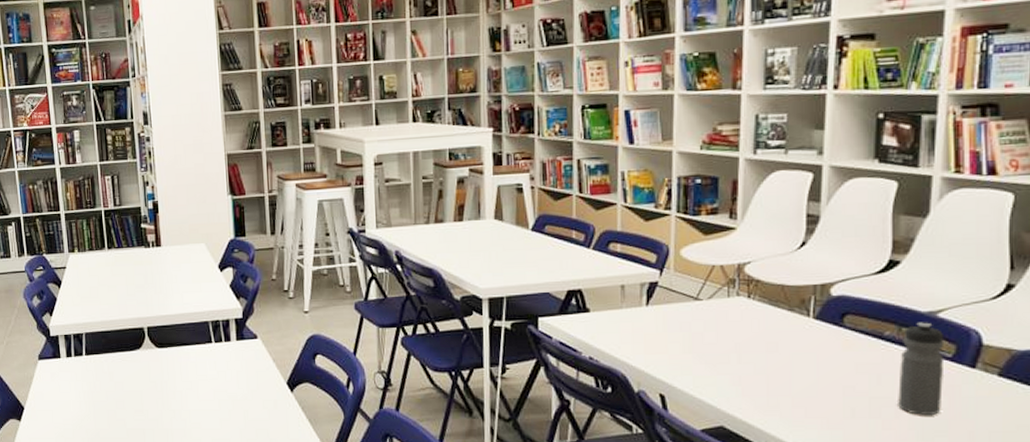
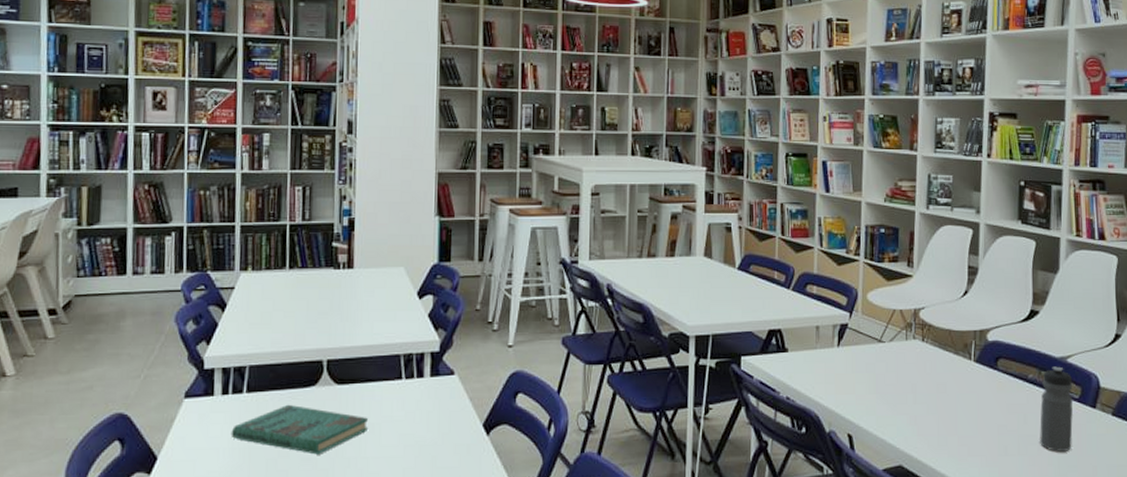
book: none [77,365,187,407] -> present [231,404,368,455]

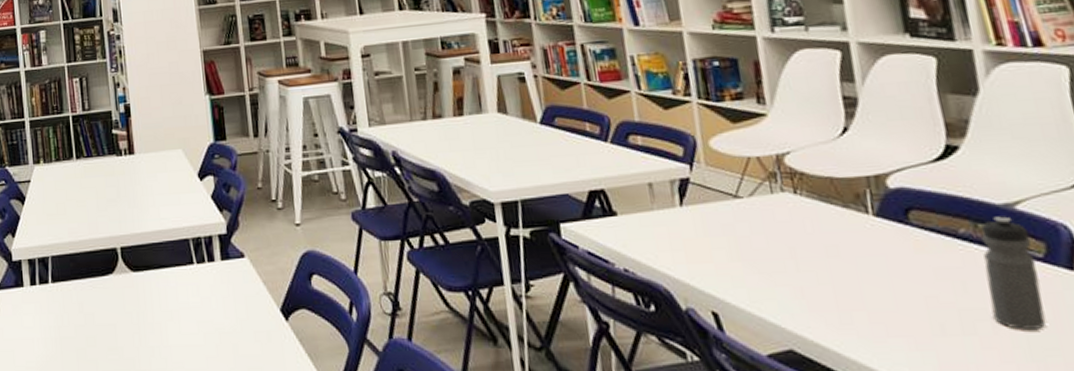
book: present [231,404,368,455] -> none [42,293,167,344]

